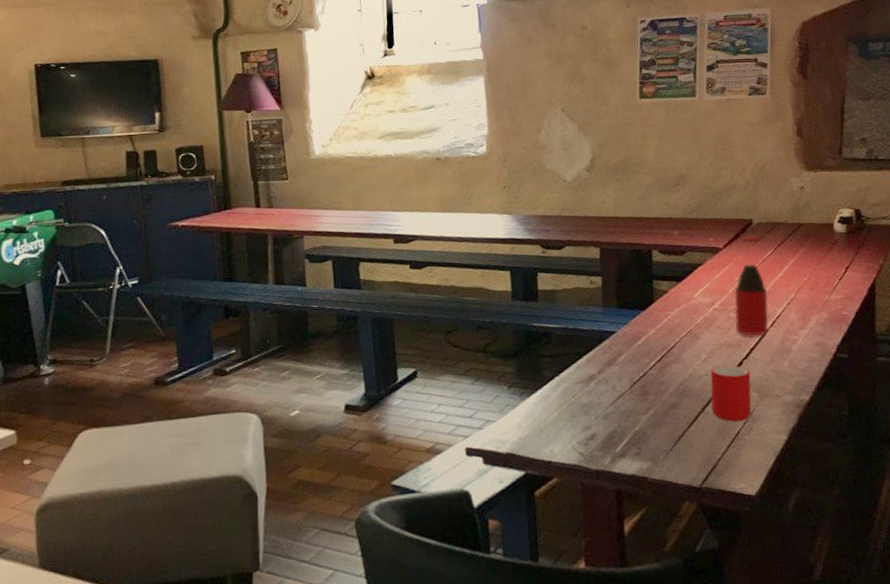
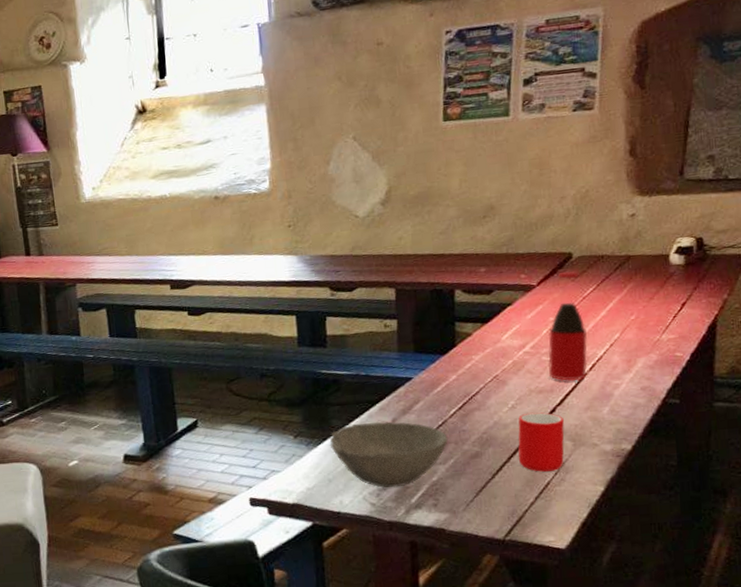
bowl: none [541,372,649,438] -> present [329,421,448,488]

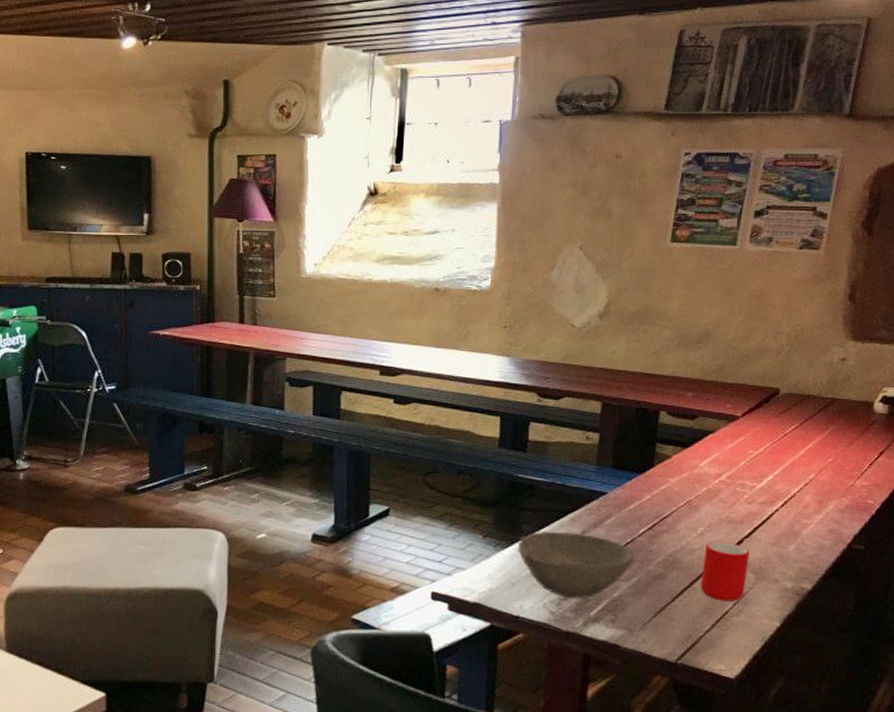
bottle: present [548,271,588,381] -> none [740,406,783,516]

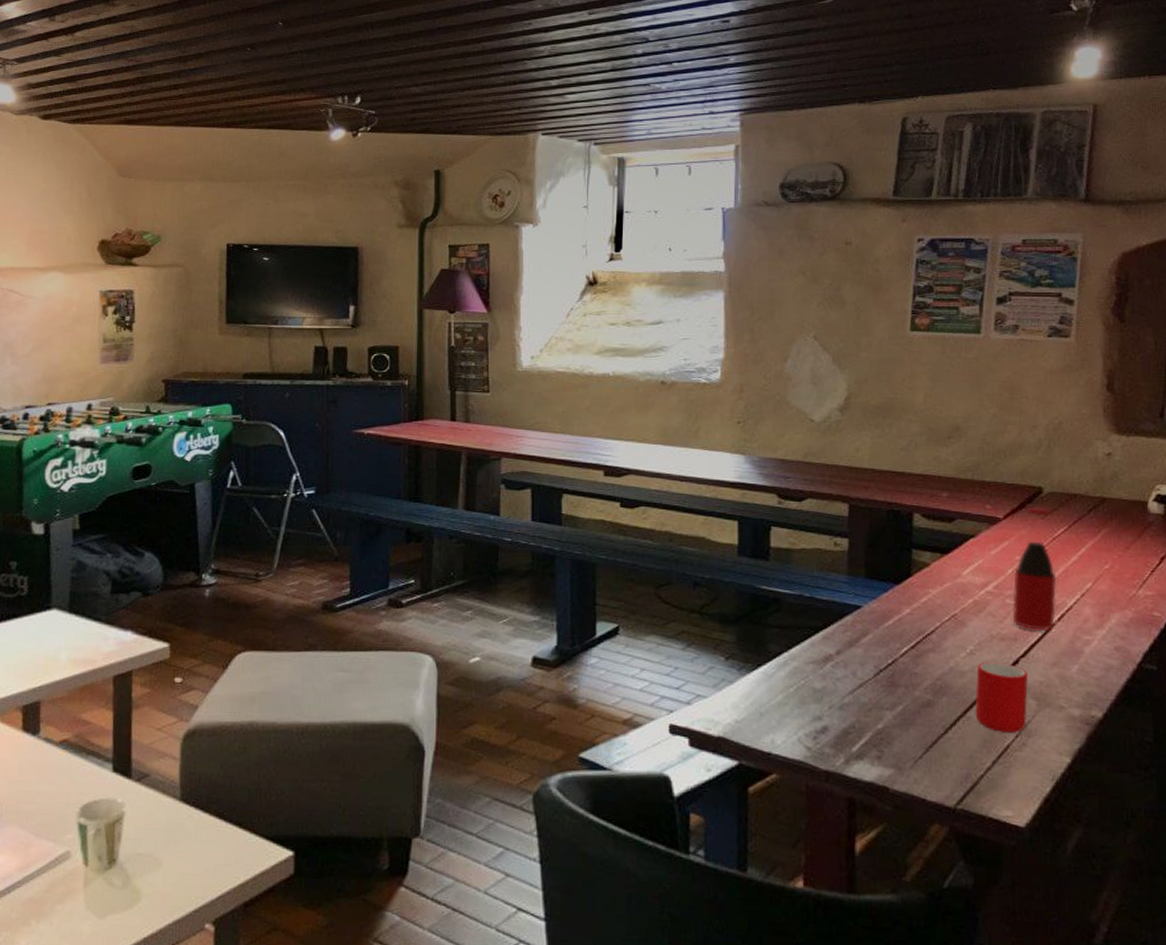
bowl: present [517,531,634,599] -> none [764,651,898,732]
bottle: none [740,406,783,516] -> present [1012,507,1057,632]

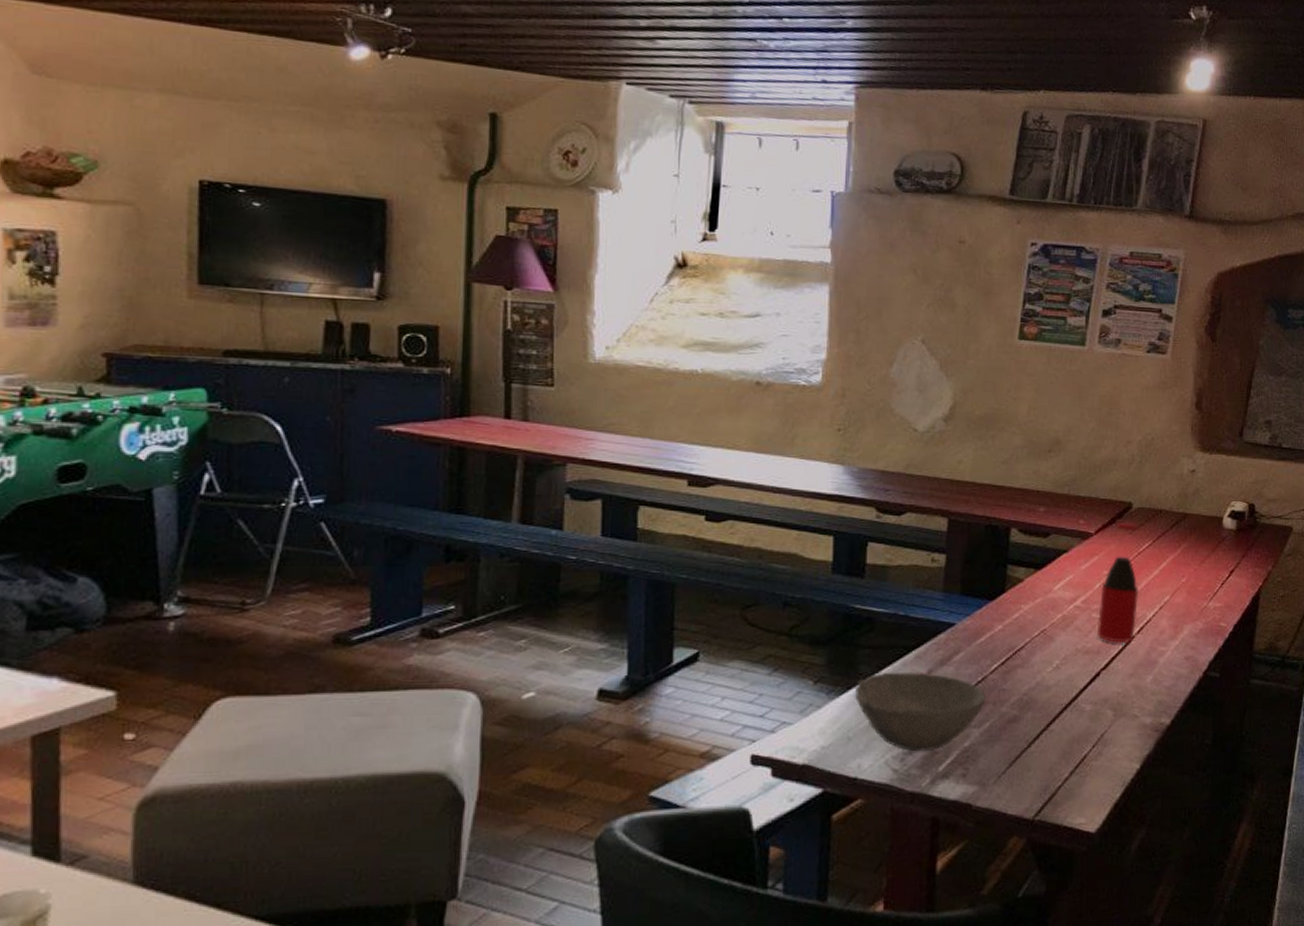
bowl: none [764,651,898,732] -> present [854,671,986,752]
cup: present [975,661,1028,733] -> none [1057,675,1107,743]

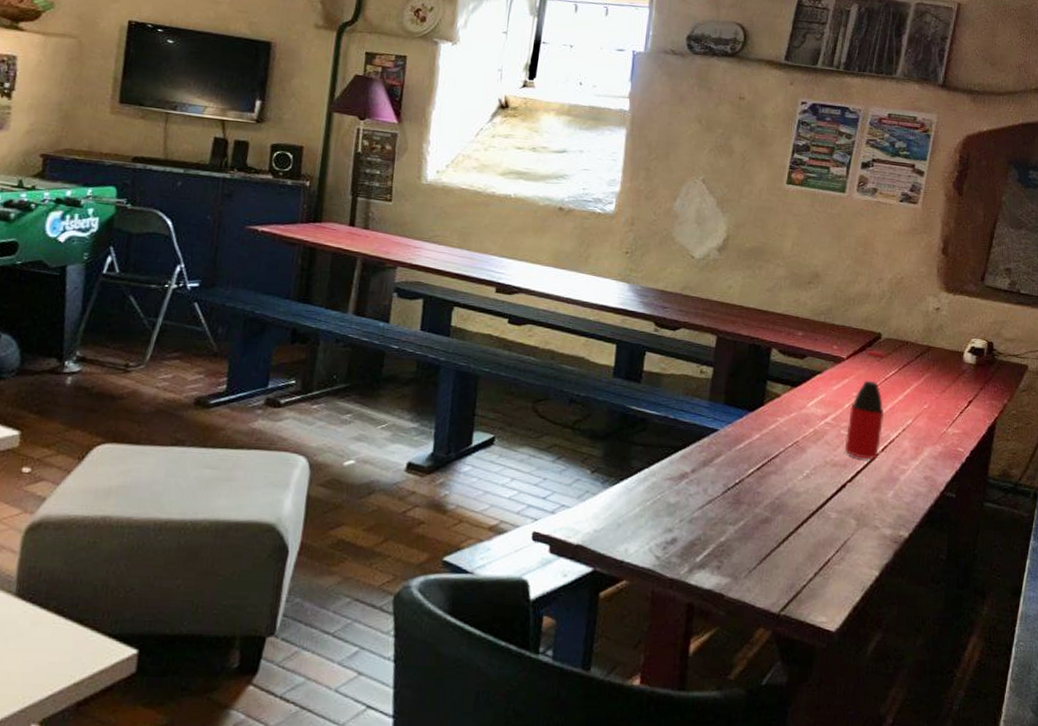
bowl: present [854,671,986,752] -> none [625,468,742,543]

